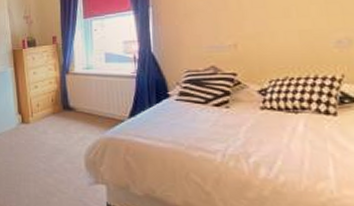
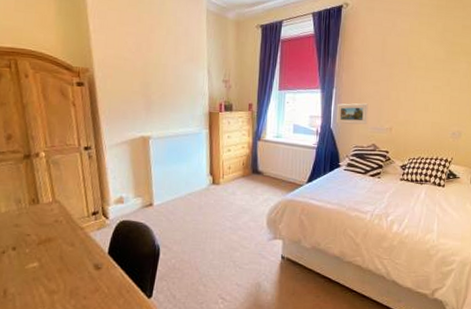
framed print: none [156,18,201,47] -> present [336,103,369,125]

